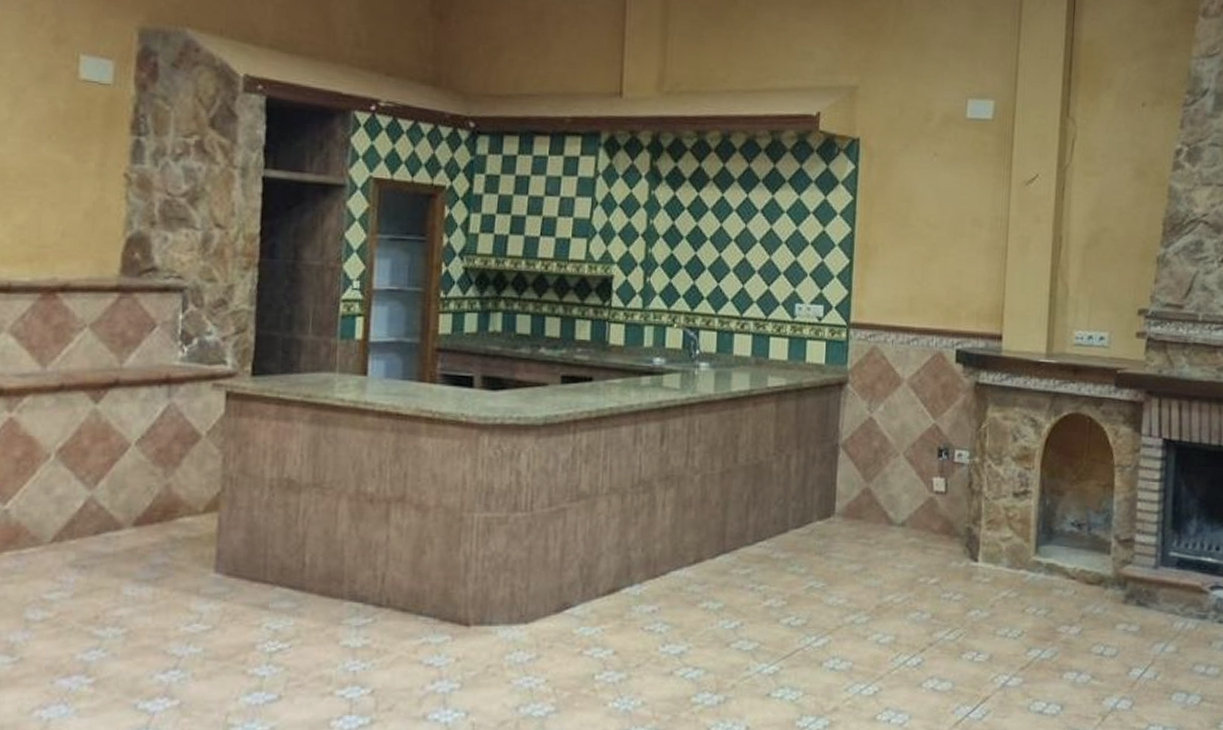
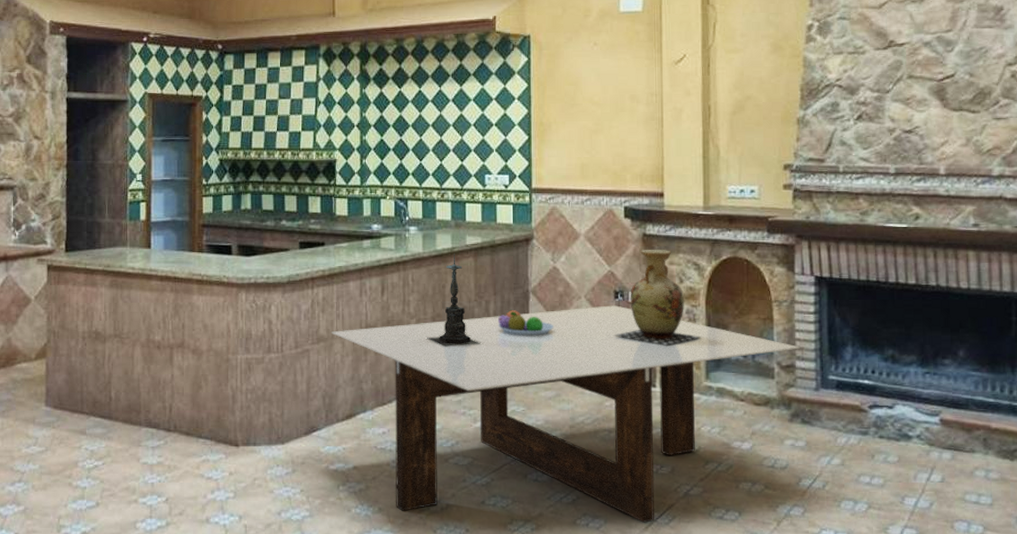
dining table: none [594,465,1141,718] -> present [331,305,800,523]
candle holder: none [711,396,779,509] -> present [426,253,482,347]
fruit bowl: none [800,466,865,499] -> present [498,309,554,336]
vase: none [935,401,1034,514] -> present [615,250,702,346]

